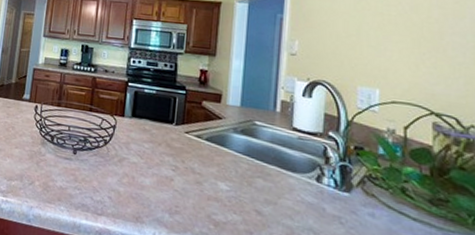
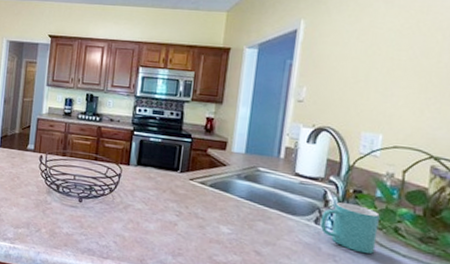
mug: none [322,159,384,217] -> present [320,202,380,254]

